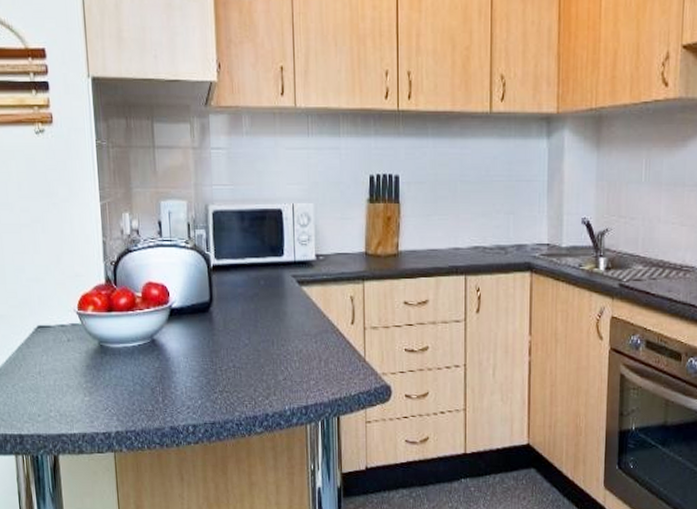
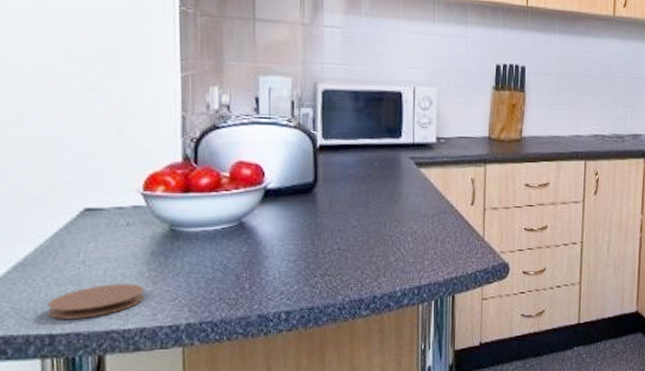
coaster: none [17,393,84,422] -> present [47,283,145,319]

